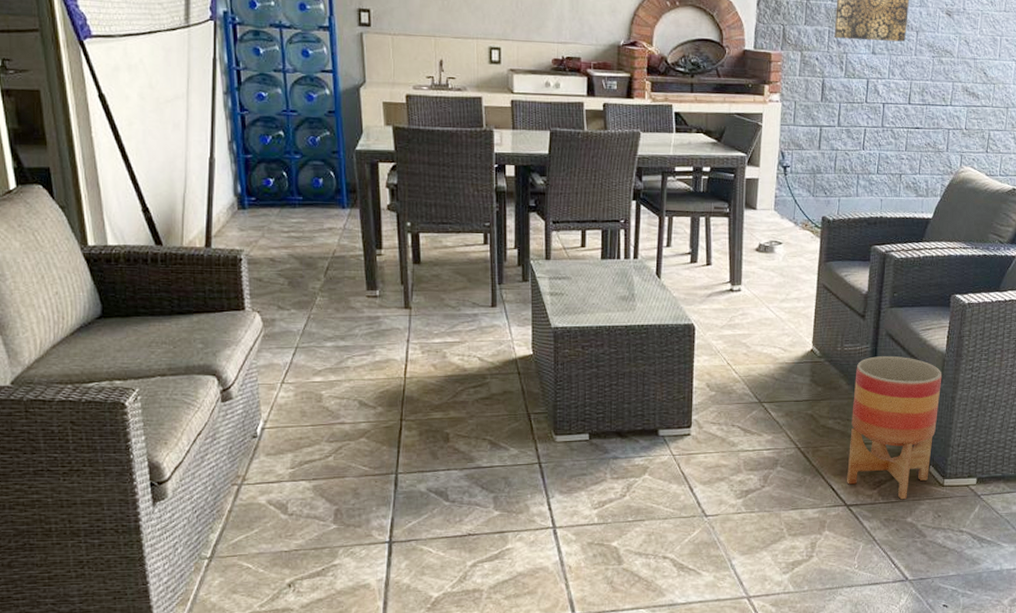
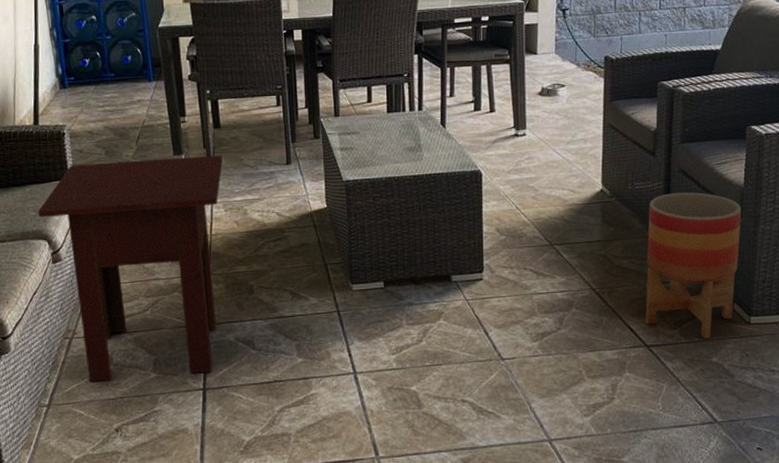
side table: none [207,292,422,532] -> present [38,155,223,382]

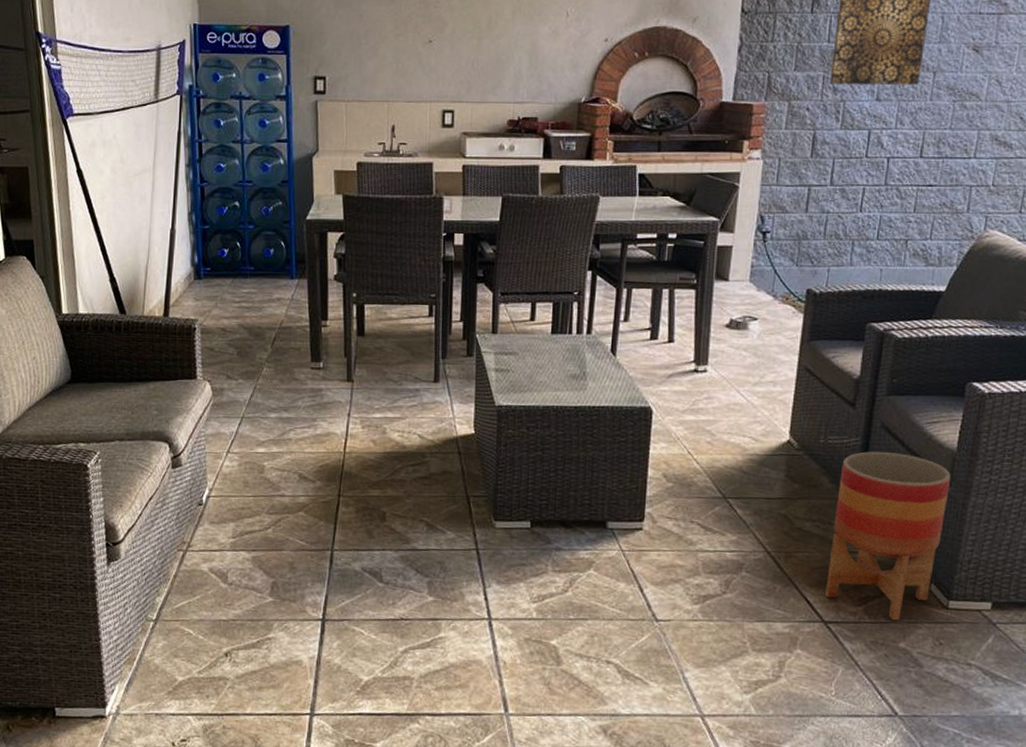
side table: present [38,155,223,382] -> none [161,363,364,603]

